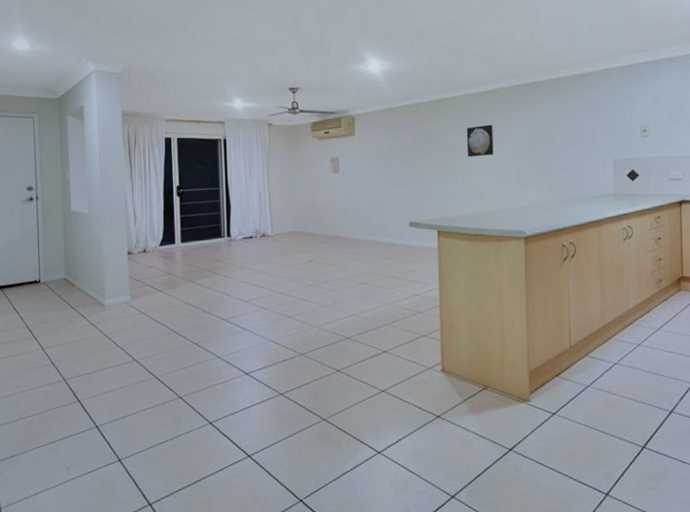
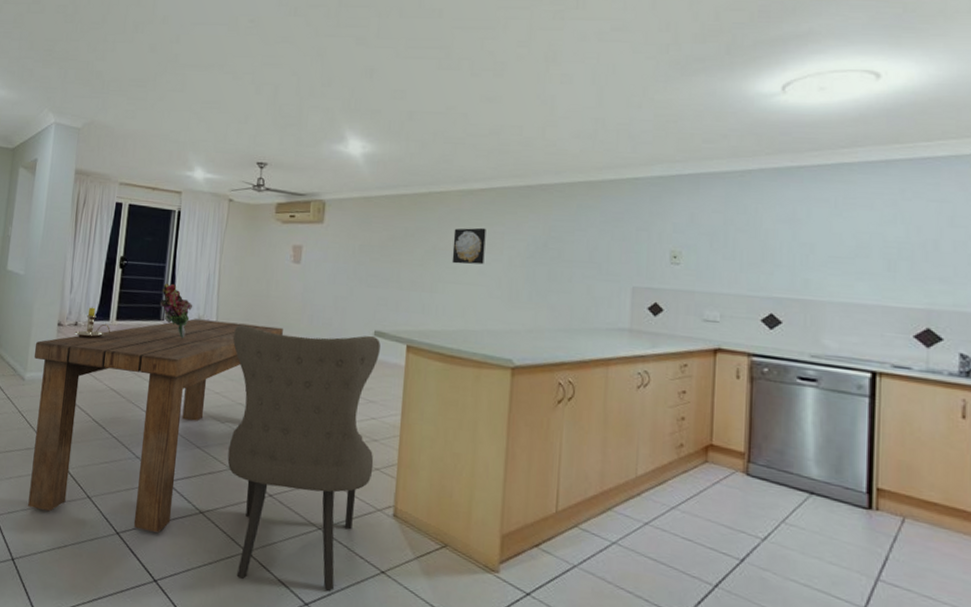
dining table: none [109,230,331,417] -> present [28,319,283,533]
candlestick: none [144,234,177,262] -> present [74,307,110,339]
bouquet: none [219,204,249,250] -> present [159,283,193,338]
chair: none [289,226,421,442] -> present [227,324,381,591]

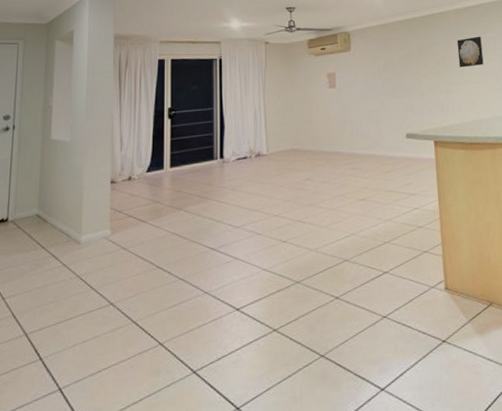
dining table: present [28,319,283,533] -> none [88,146,328,371]
candlestick: present [74,307,110,339] -> none [128,159,165,191]
bouquet: present [159,283,193,338] -> none [211,124,244,172]
chair: present [227,324,381,591] -> none [285,138,423,383]

